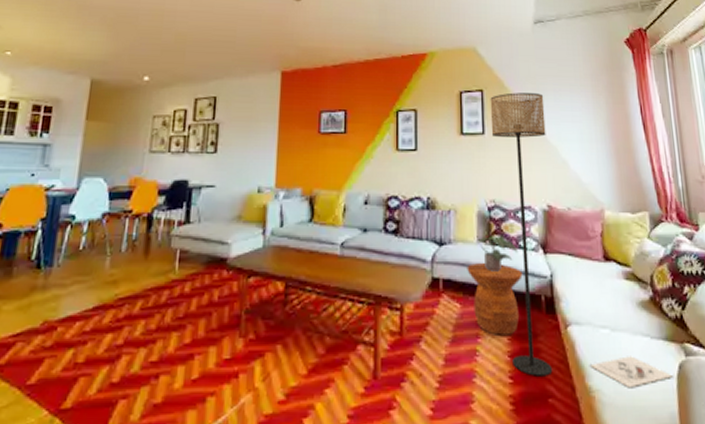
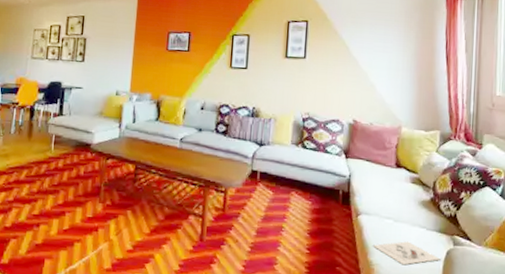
side table: present [467,262,523,335] -> none [280,161,326,218]
potted plant: present [477,235,519,272] -> none [290,141,325,170]
floor lamp: present [490,92,553,377] -> none [310,24,361,251]

